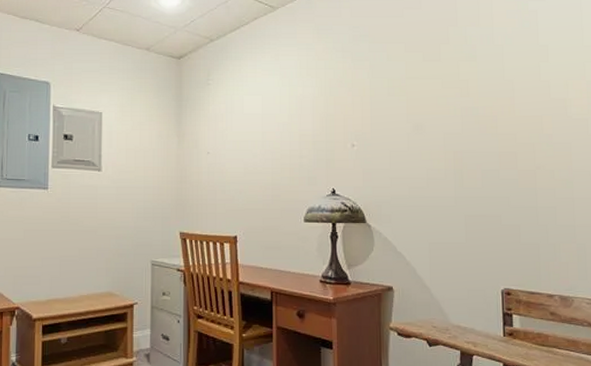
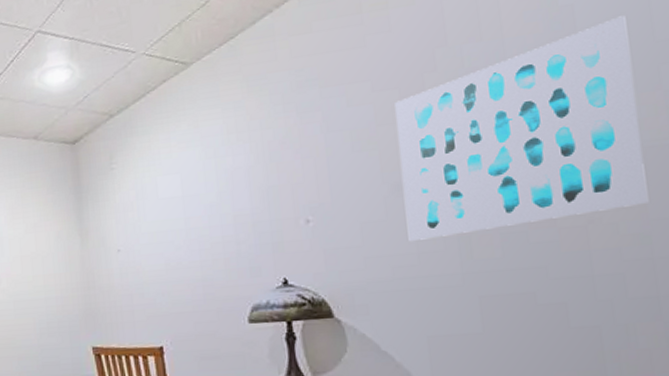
wall art: none [420,24,573,169] -> present [395,15,649,241]

